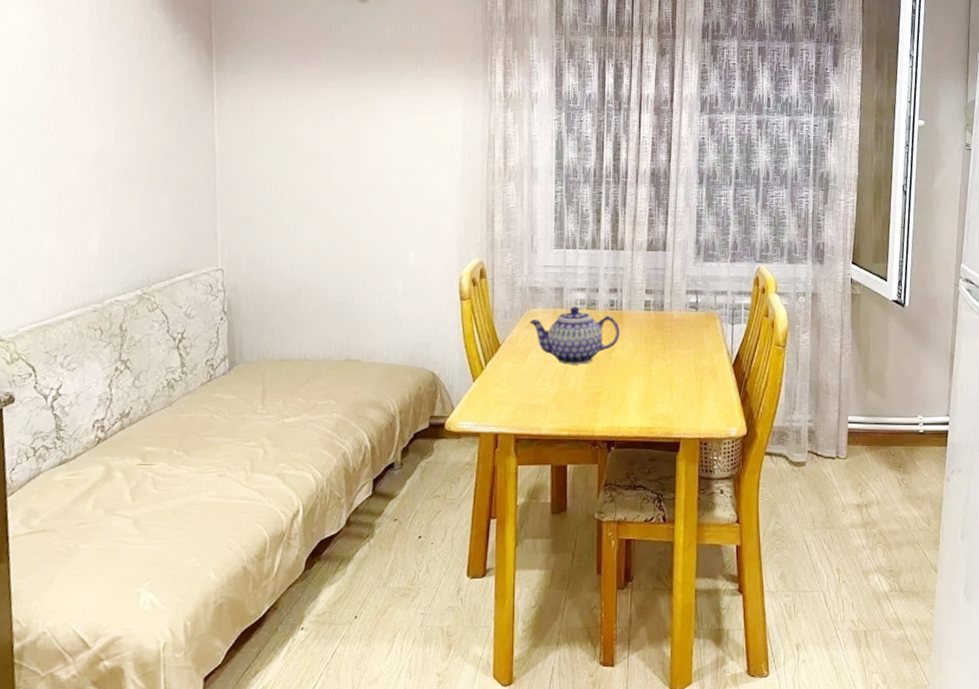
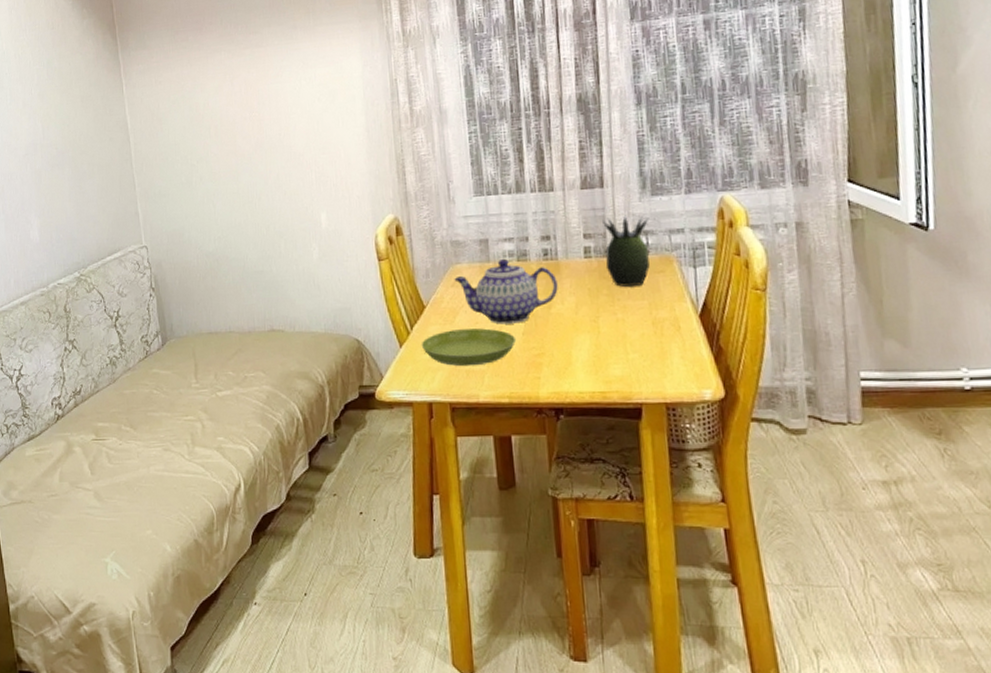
saucer: none [493,367,579,401] -> present [421,328,516,367]
succulent plant: none [661,276,700,337] -> present [602,215,650,287]

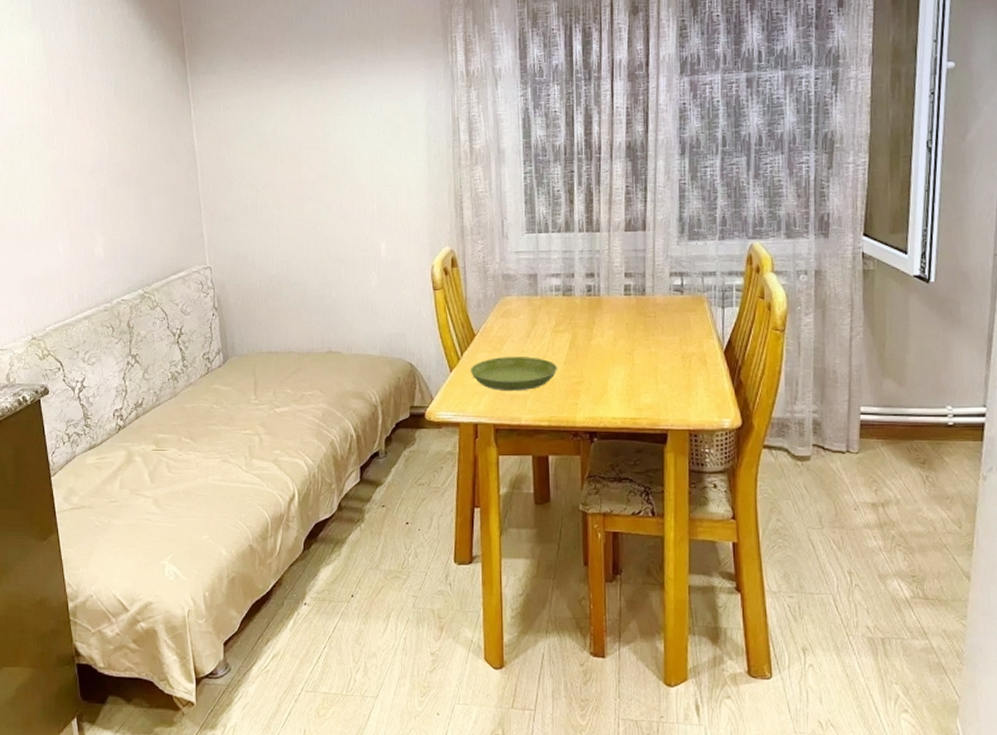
teapot: present [454,258,558,324] -> none [504,292,599,354]
succulent plant: present [602,215,650,287] -> none [643,257,685,323]

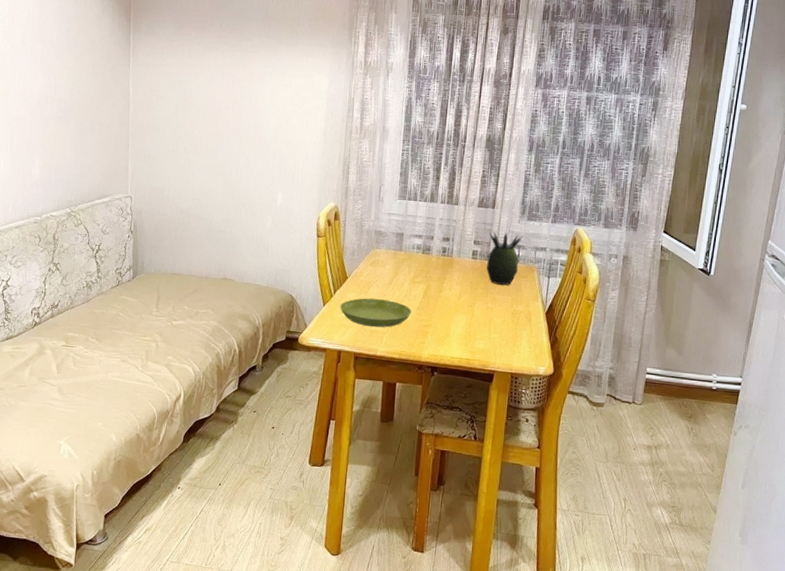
succulent plant: none [643,257,685,323] -> present [486,231,523,285]

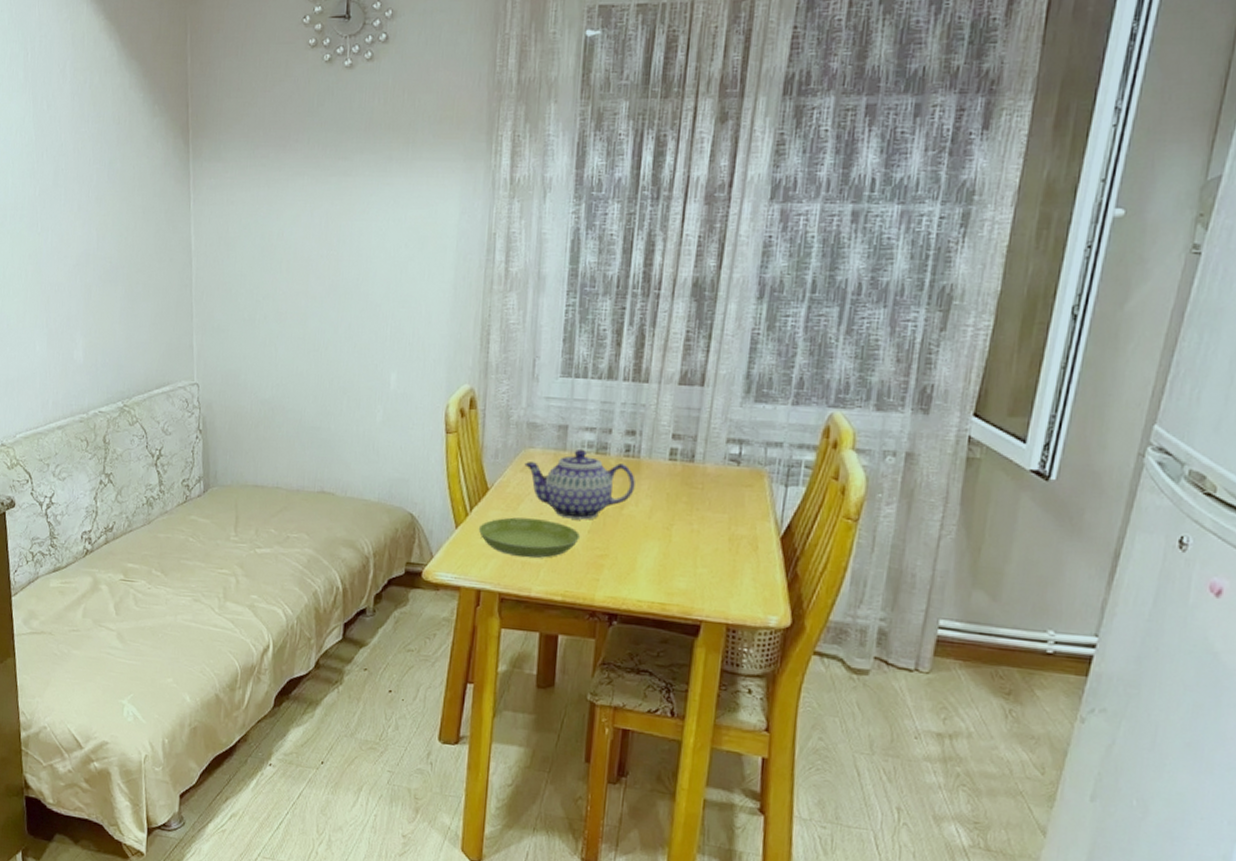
teapot: none [373,250,450,300] -> present [524,448,636,520]
succulent plant: present [486,231,523,285] -> none [690,419,748,498]

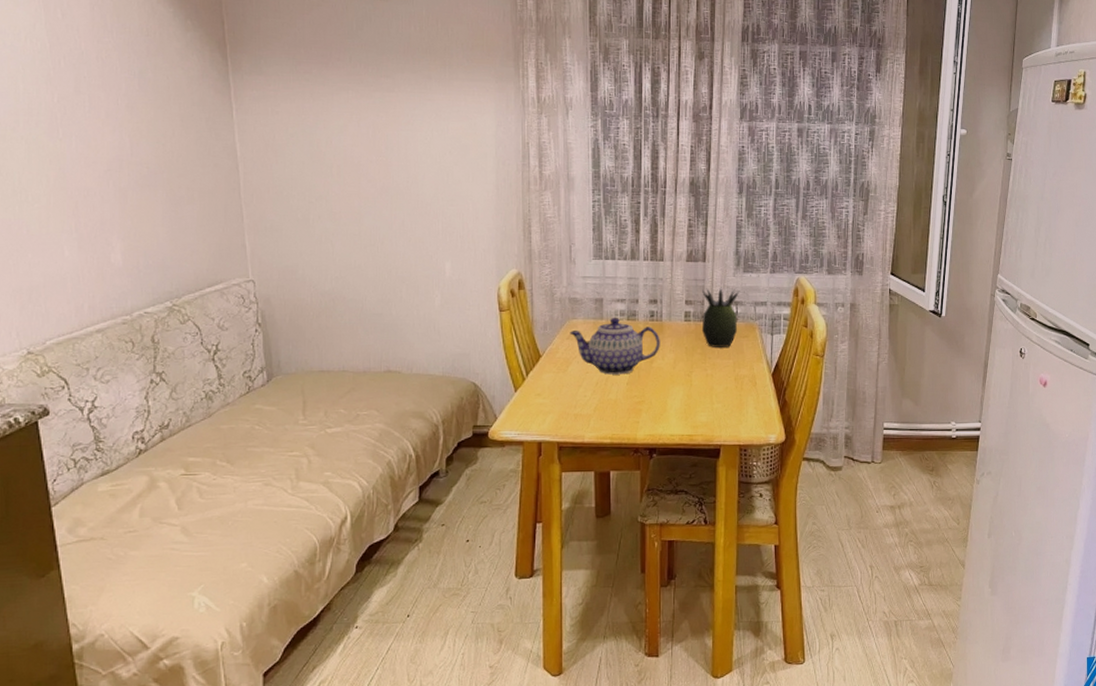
saucer: present [478,517,580,559] -> none [535,377,620,411]
succulent plant: none [690,419,748,498] -> present [701,287,740,347]

